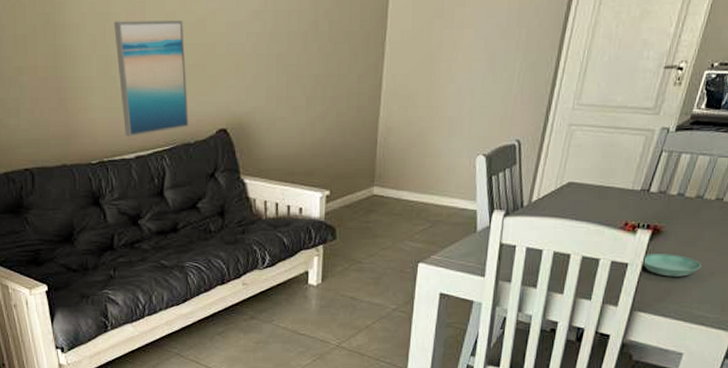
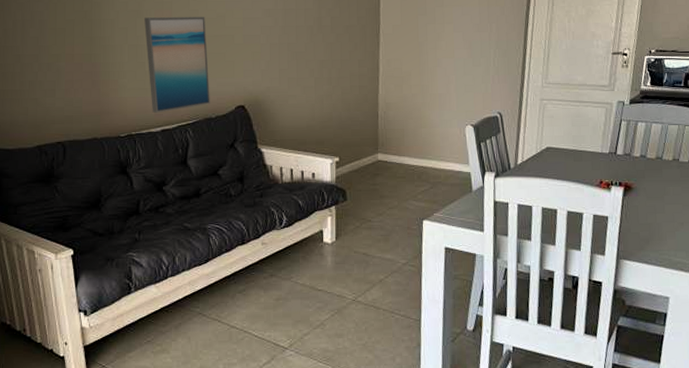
saucer: present [641,254,701,277] -> none [619,207,671,228]

